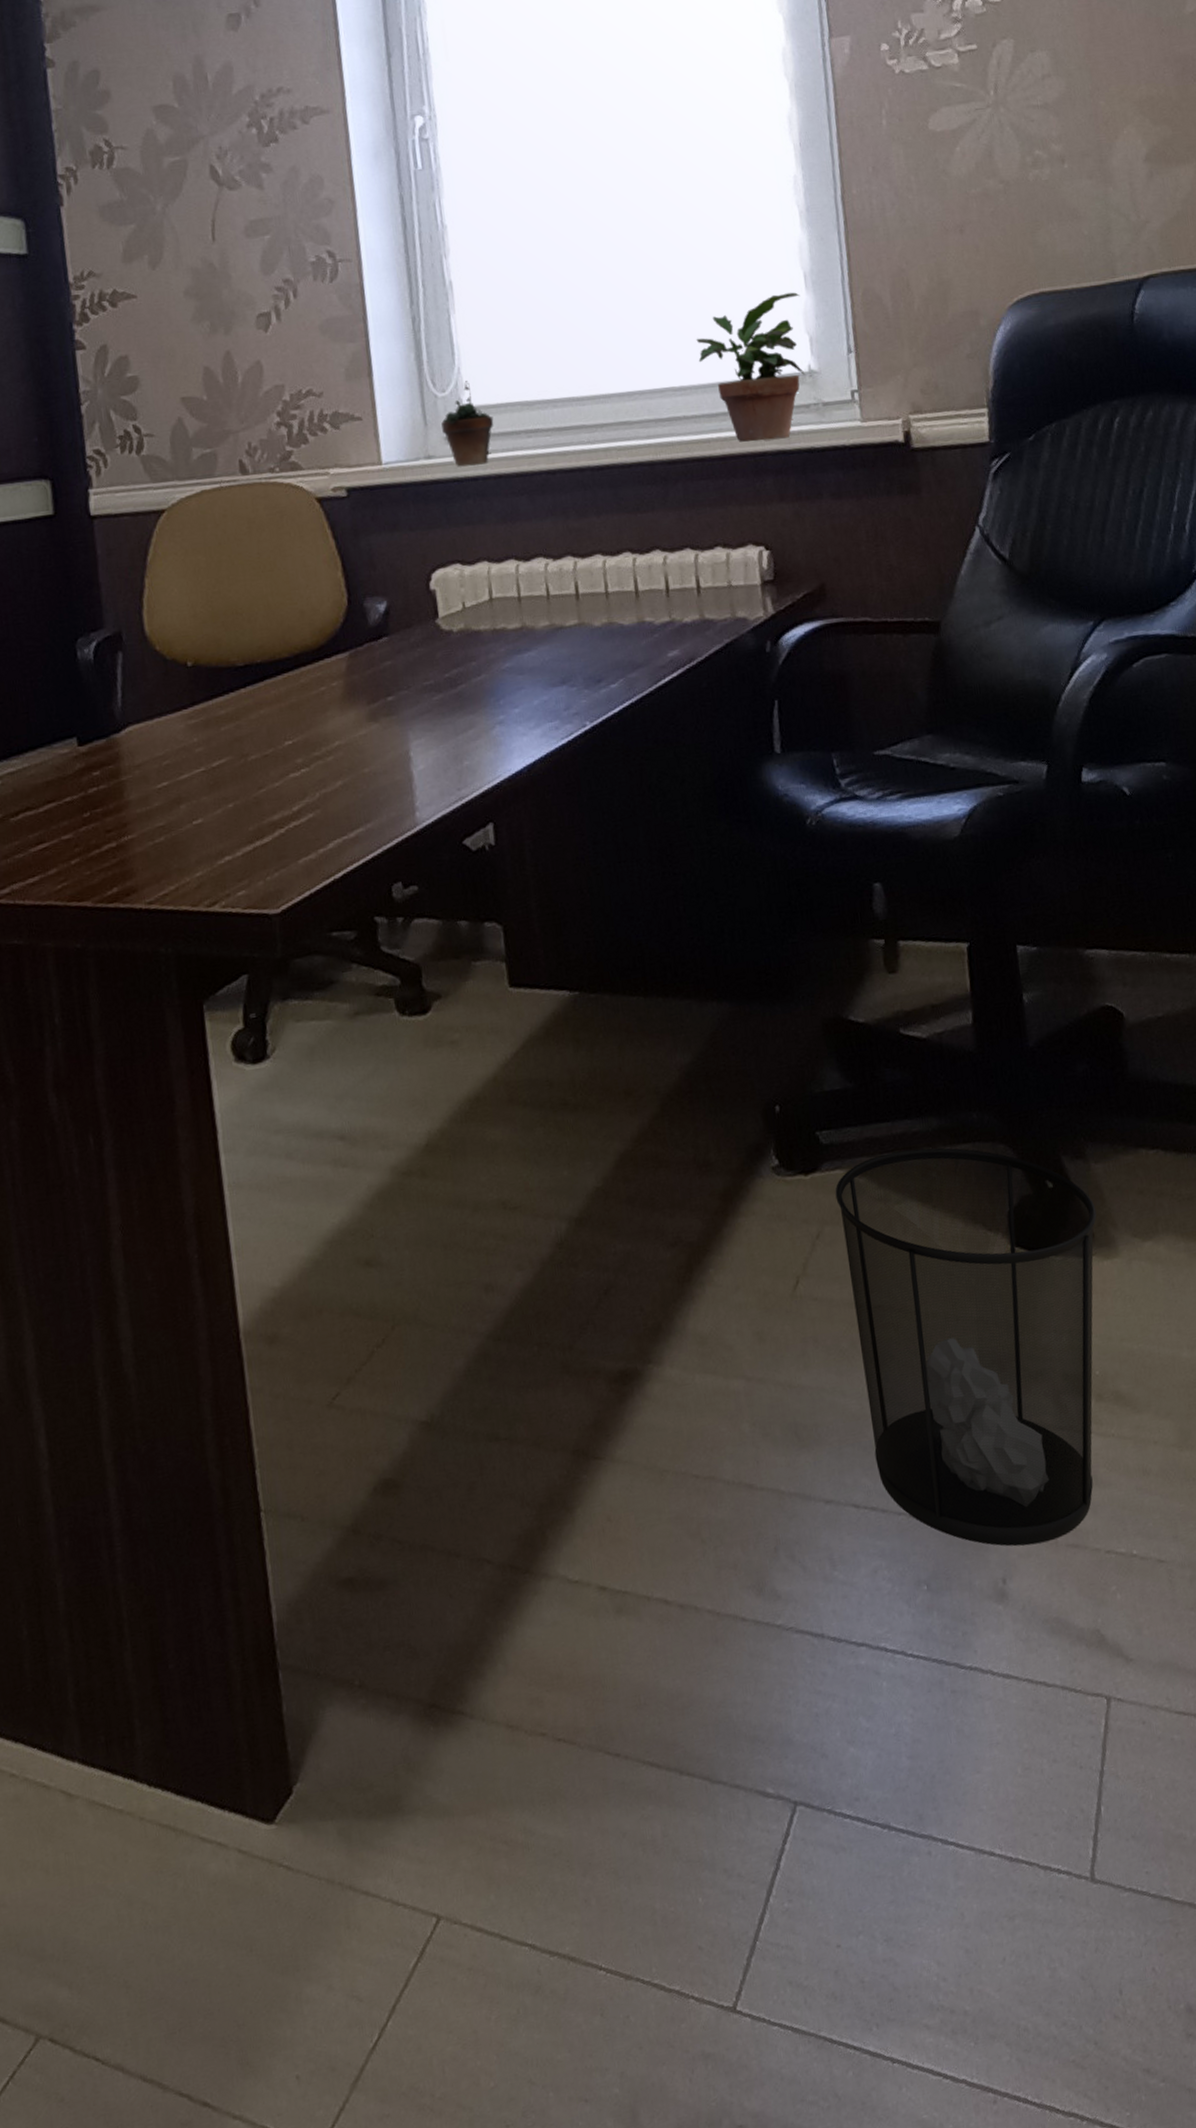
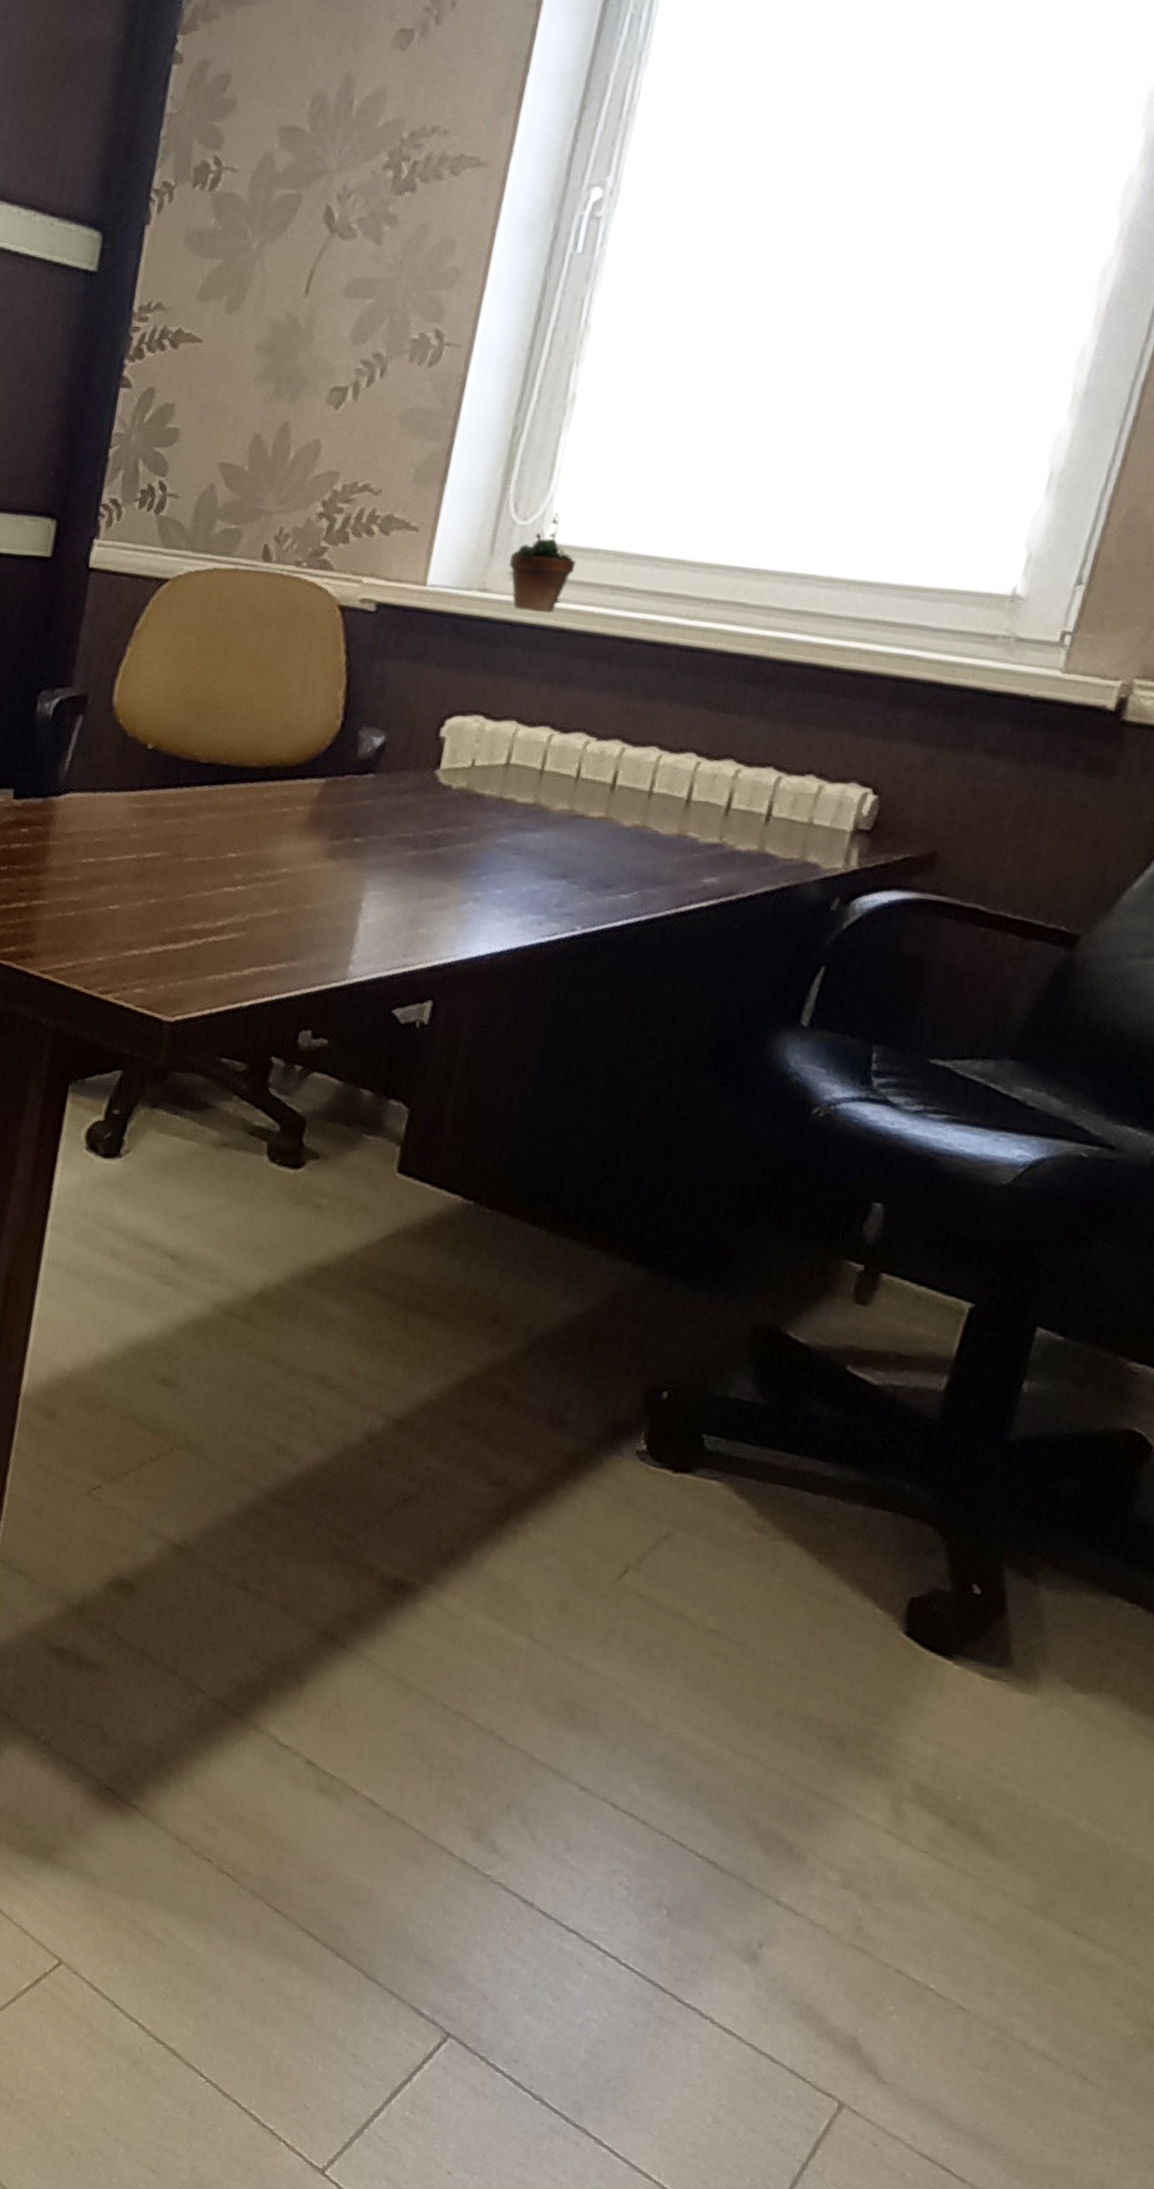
potted plant: present [696,292,806,443] -> none [864,490,1035,670]
waste bin: present [835,1147,1097,1547] -> none [651,1483,1028,1935]

